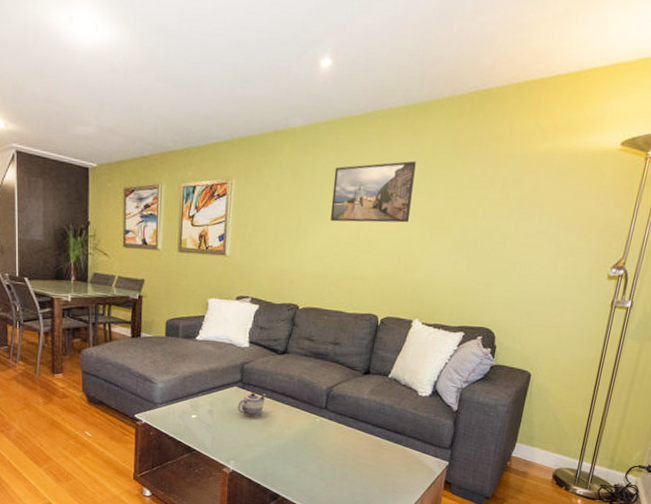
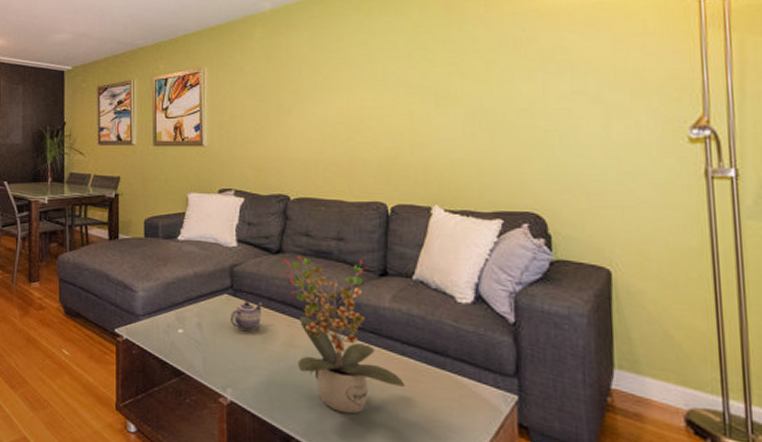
potted plant: none [287,356,370,478] -> present [284,255,405,414]
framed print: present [329,160,416,223] -> none [312,30,407,102]

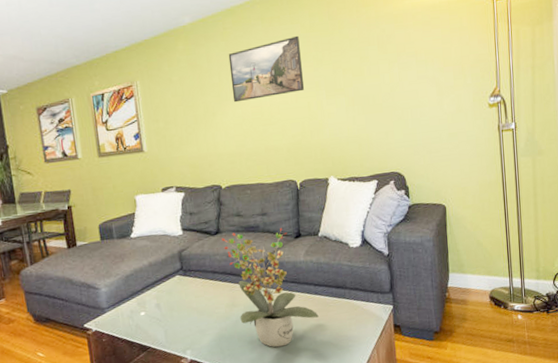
teapot: present [229,301,262,332] -> none [182,276,209,303]
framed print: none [312,30,407,102] -> present [228,35,305,103]

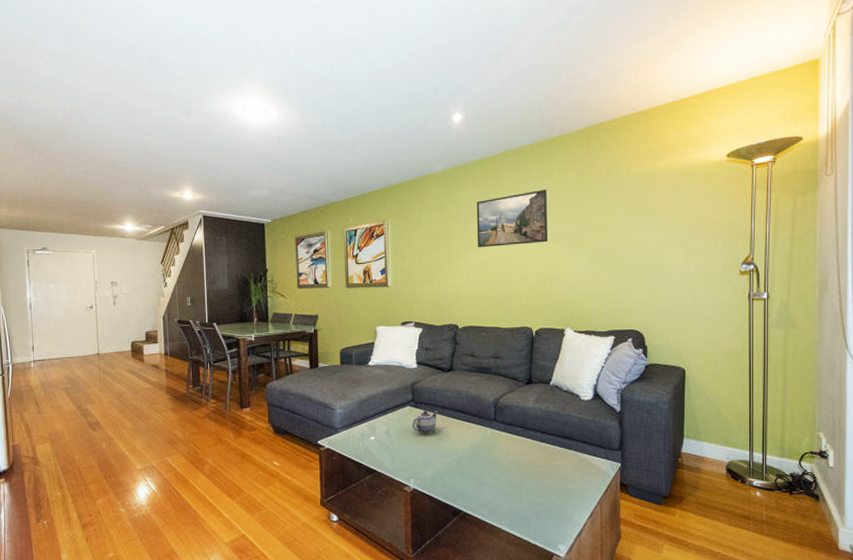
teapot: none [182,276,209,303] -> present [411,410,437,434]
potted plant: present [221,227,319,348] -> none [454,372,543,489]

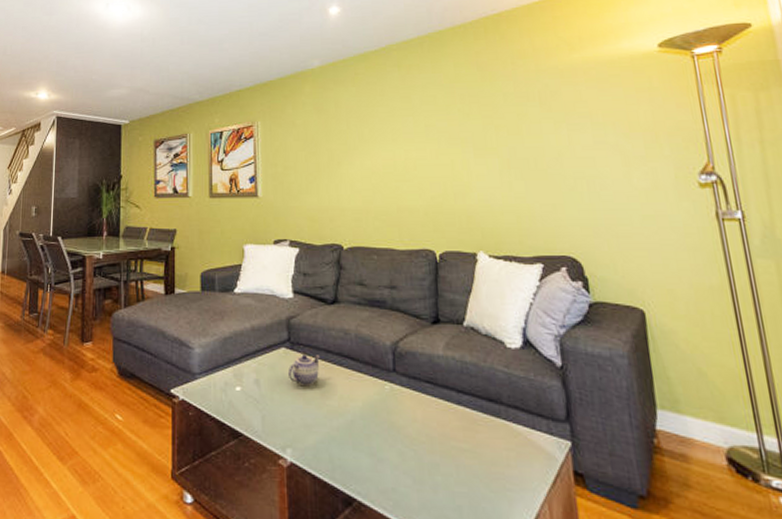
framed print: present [476,189,549,248] -> none [359,85,448,153]

